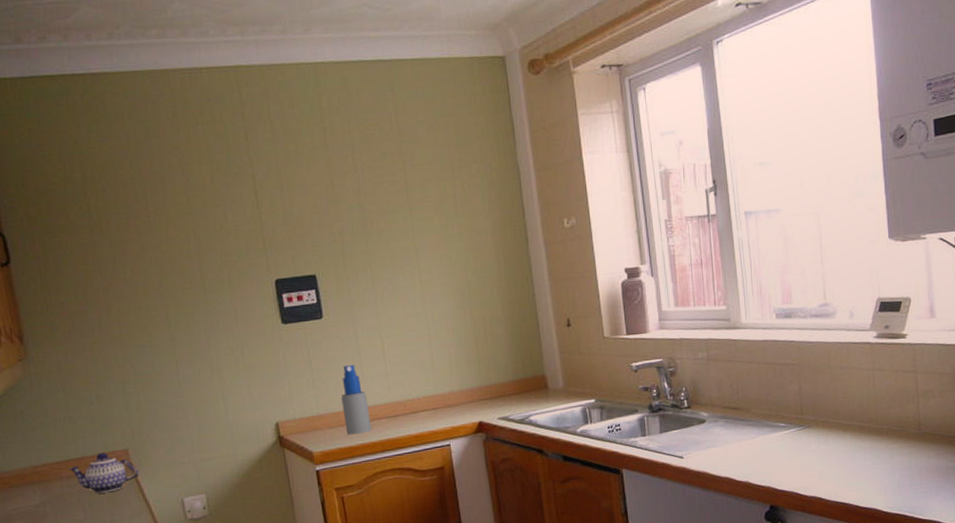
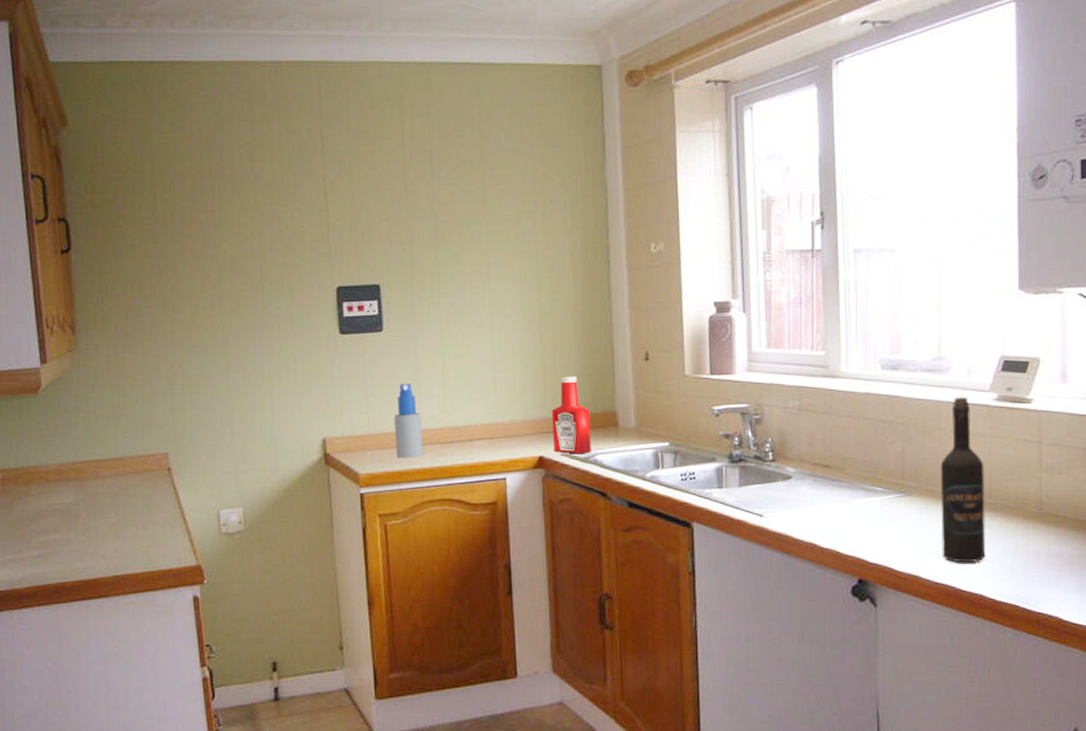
teapot: present [68,452,140,494] -> none [105,454,178,497]
ketchup bottle: none [486,346,526,417] -> present [551,376,591,453]
wine bottle: none [832,336,877,483] -> present [940,396,986,563]

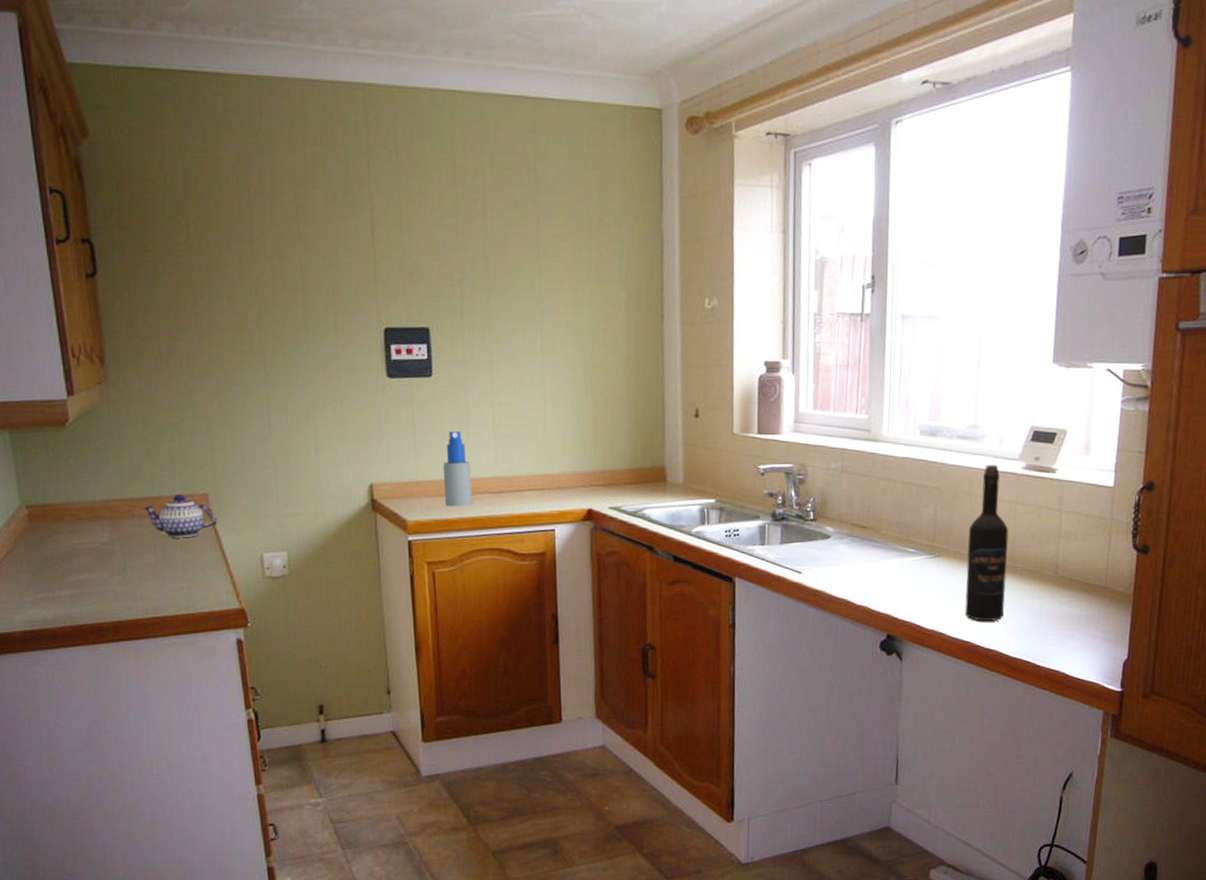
teapot: none [105,454,178,497] -> present [141,493,219,538]
ketchup bottle: present [551,376,591,453] -> none [601,430,640,507]

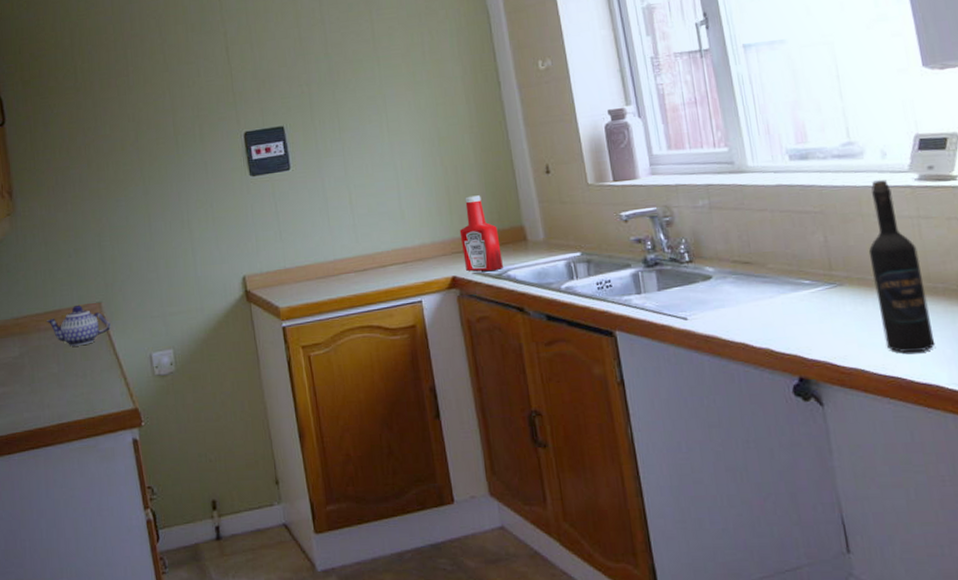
spray bottle: present [443,430,473,507] -> none [308,216,339,290]
ketchup bottle: none [601,430,640,507] -> present [459,195,503,272]

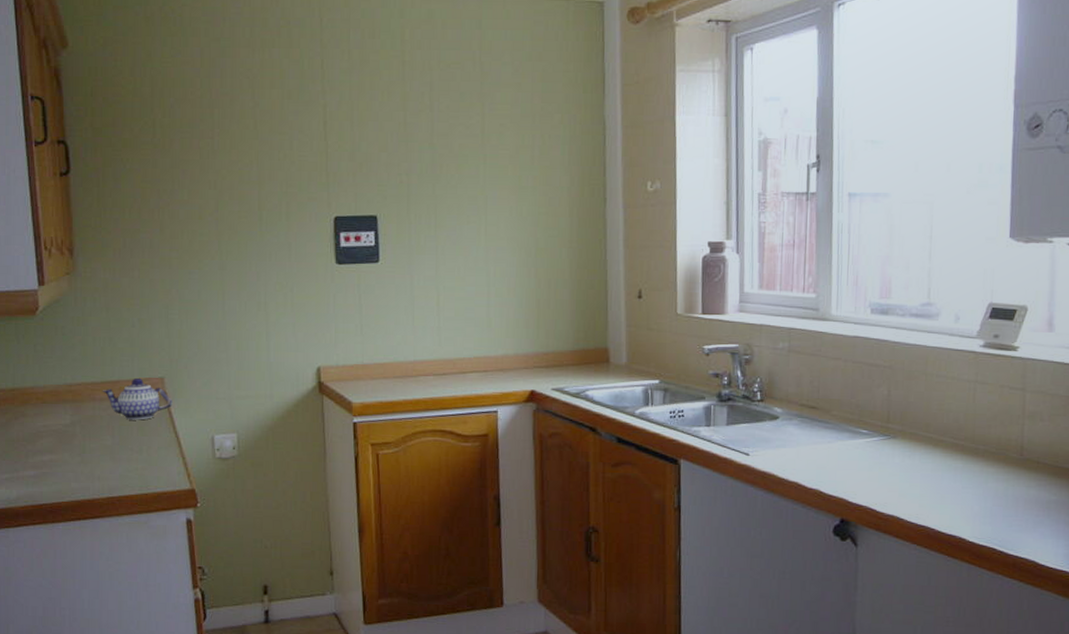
ketchup bottle: present [459,195,503,272] -> none [544,312,583,388]
wine bottle: present [868,179,935,353] -> none [923,342,969,506]

